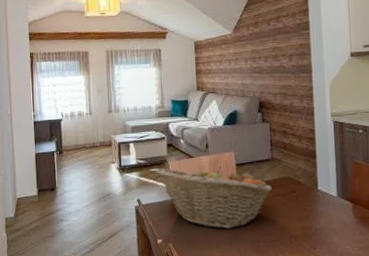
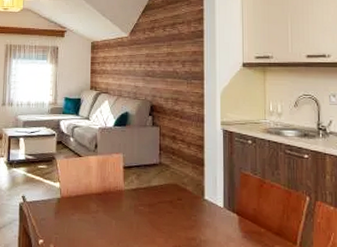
fruit basket: present [154,165,272,229] -> none [42,165,158,234]

